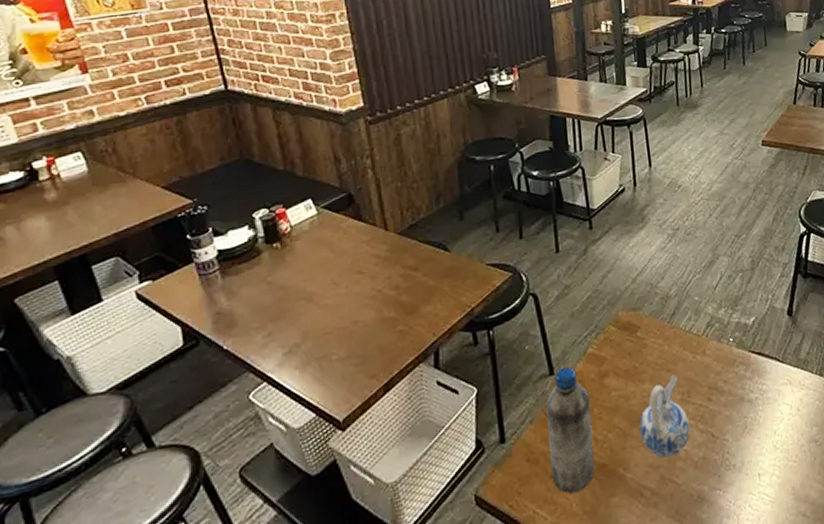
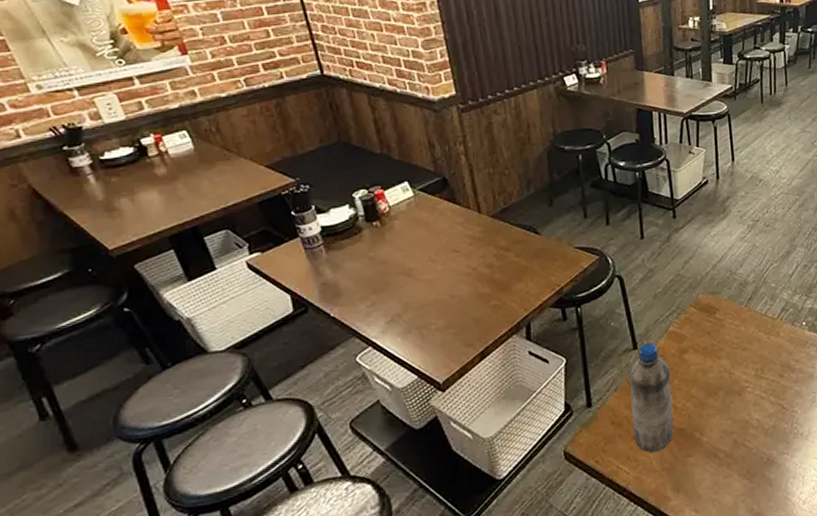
ceramic pitcher: present [639,374,690,458] -> none [715,353,762,425]

